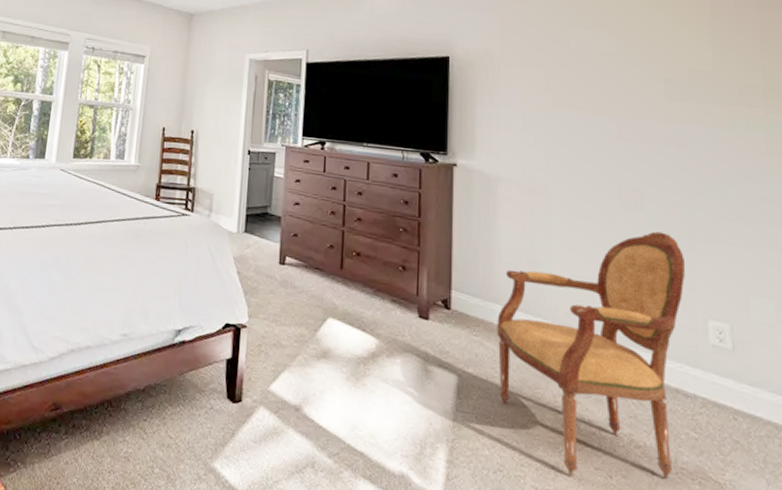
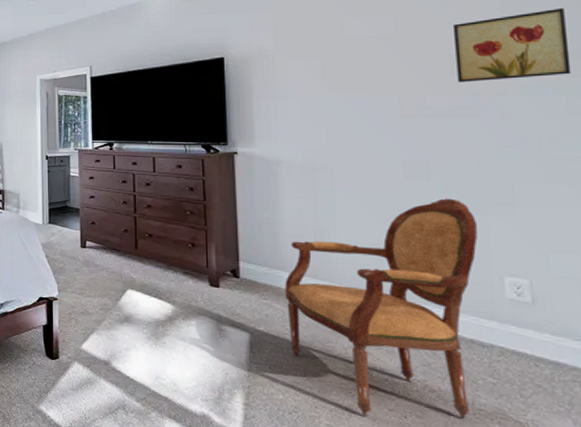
wall art: none [668,43,771,112] -> present [452,7,571,83]

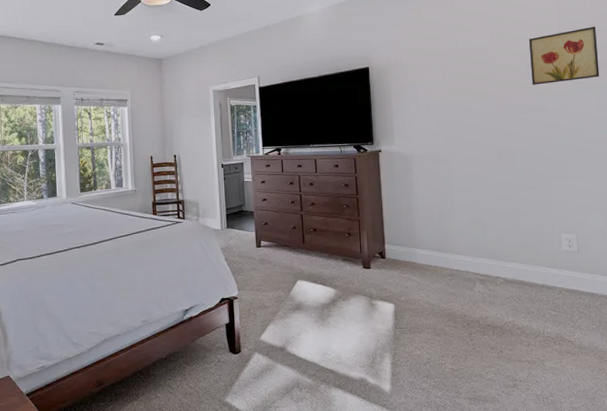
armchair: present [285,198,478,419] -> none [419,177,545,357]

